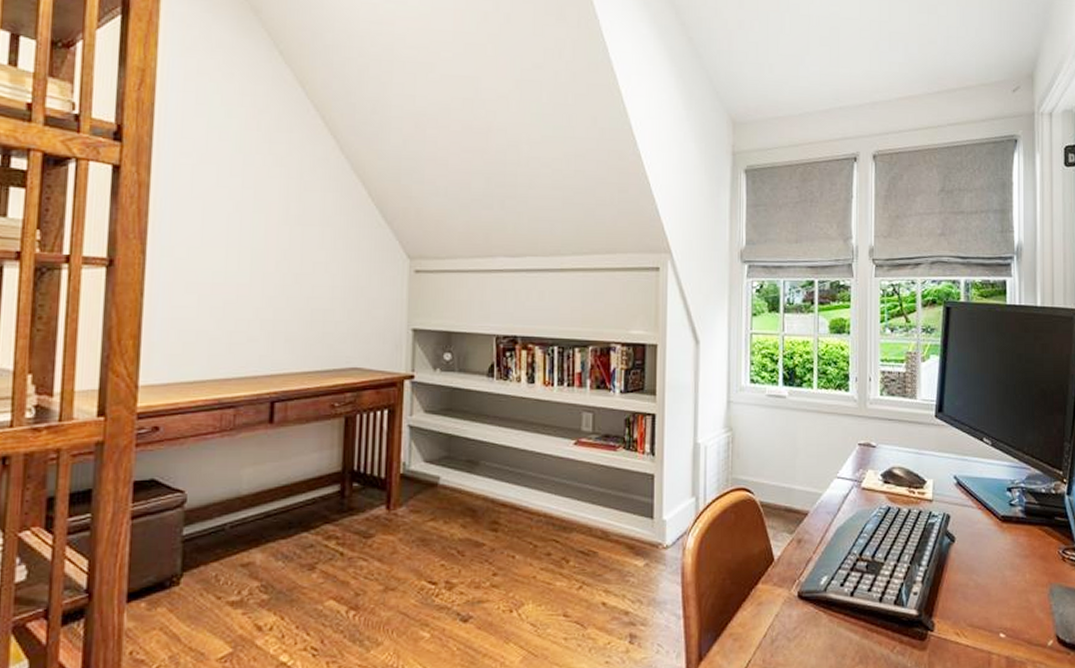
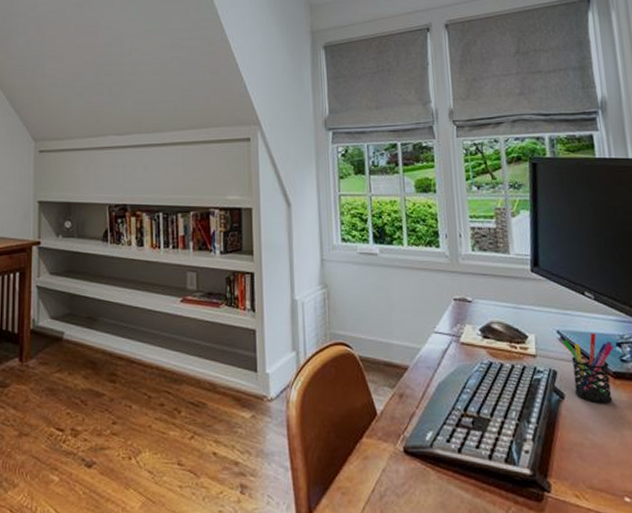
pen holder: none [958,478,1004,545] -> present [562,333,614,402]

